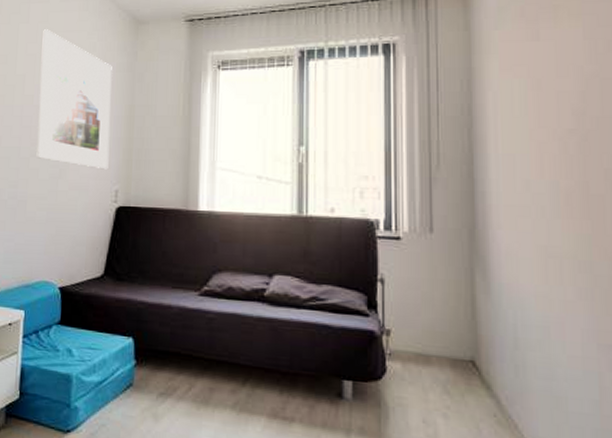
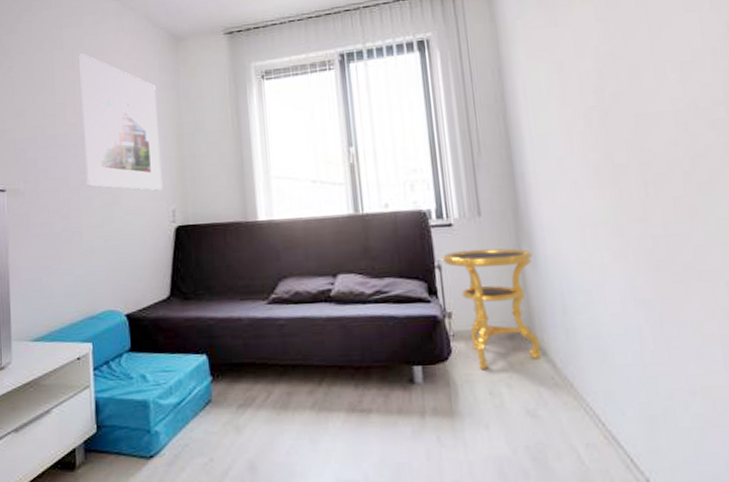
side table: none [385,266,486,396] -> present [441,248,542,371]

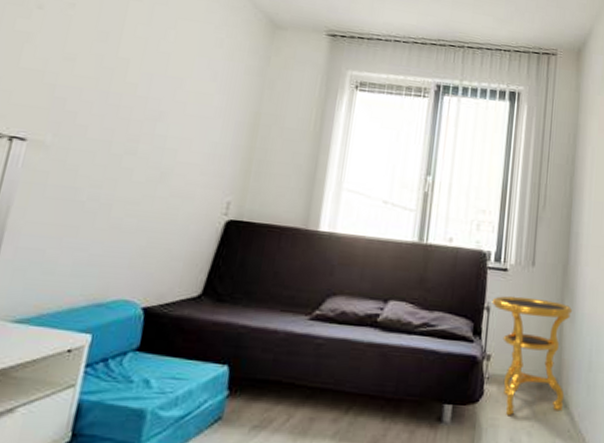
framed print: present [79,54,163,191] -> none [132,12,240,178]

